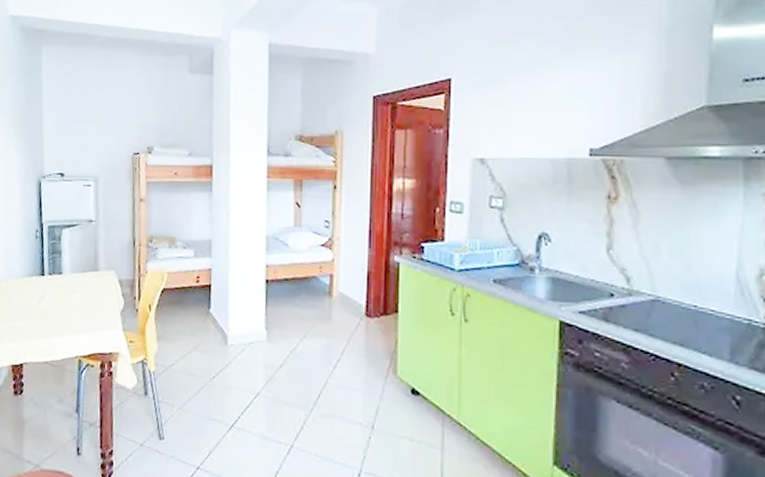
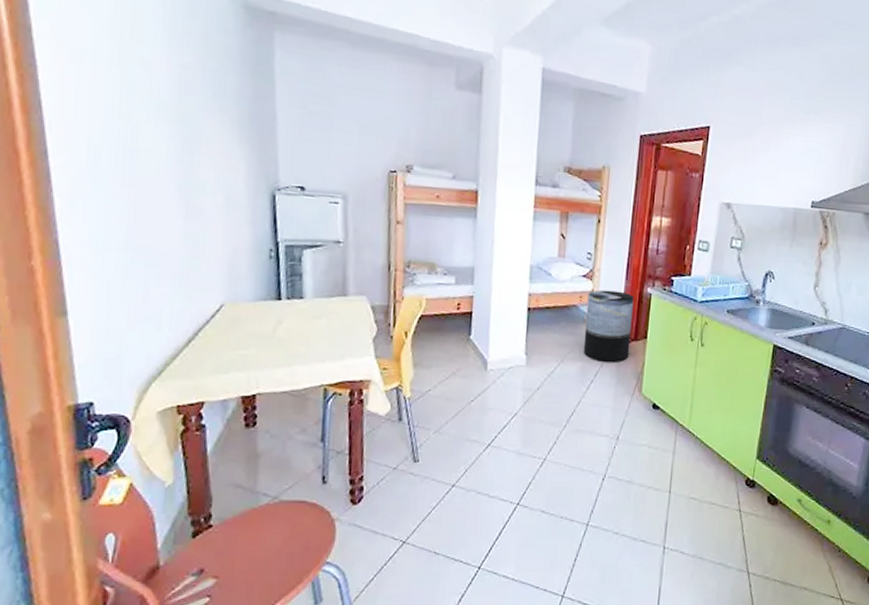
trash can: none [326,259,380,339] -> present [583,290,634,362]

